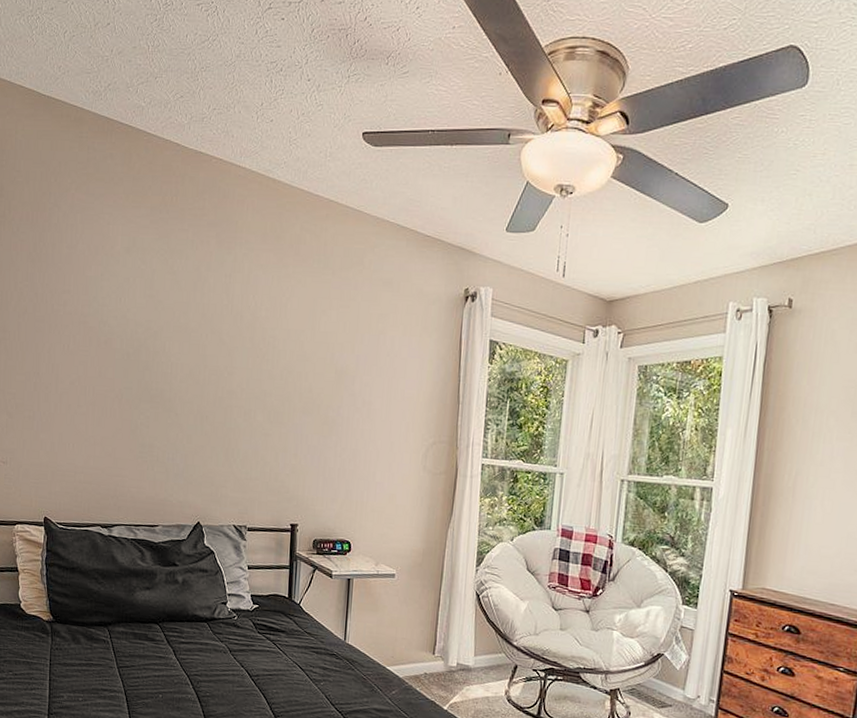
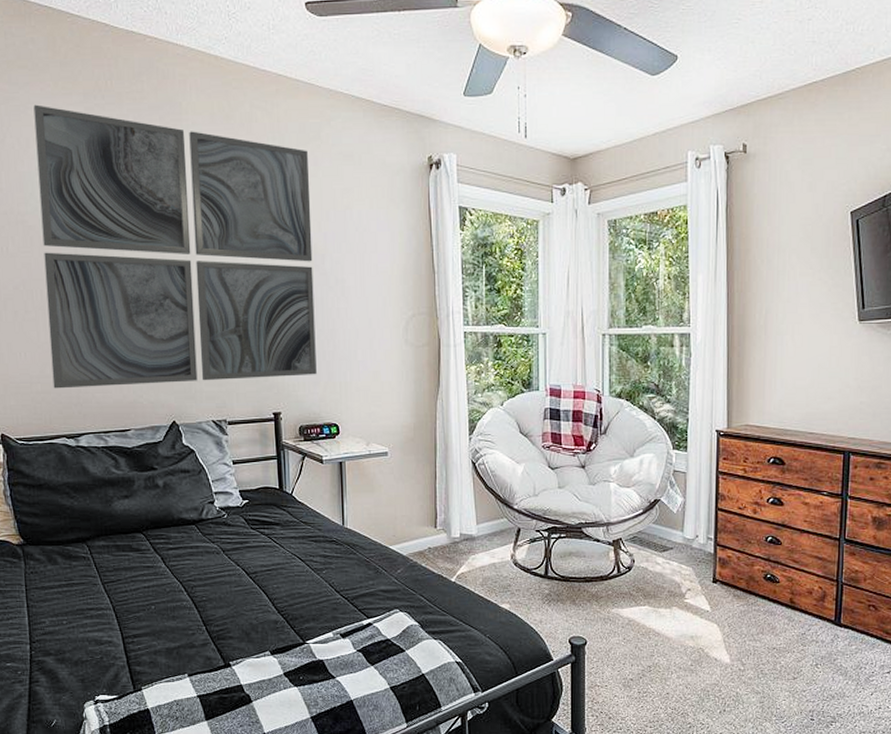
wall art: none [94,215,350,492] -> present [33,104,317,389]

